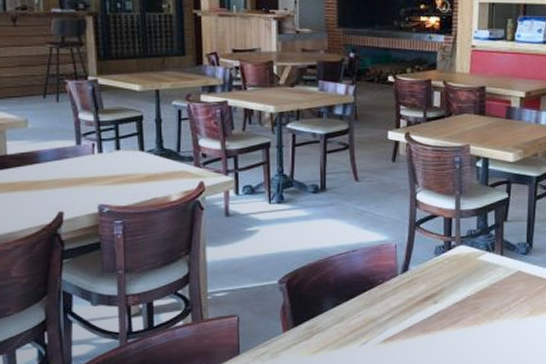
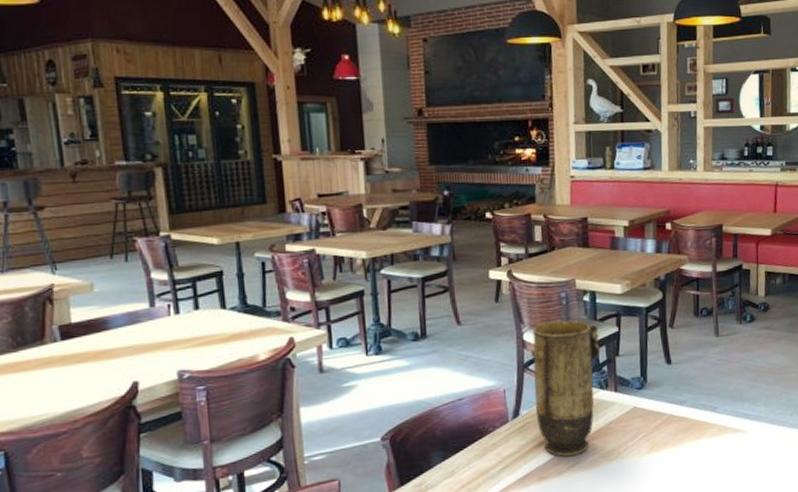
vase: none [423,183,489,312] -> present [531,320,600,457]

